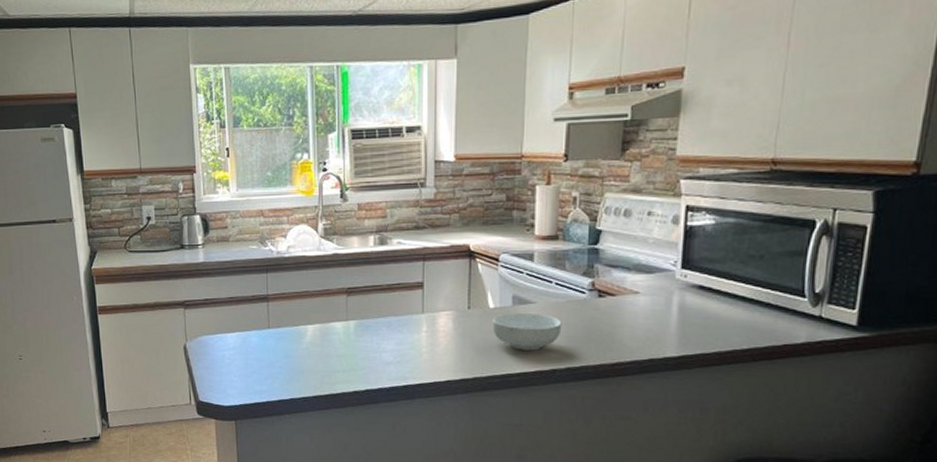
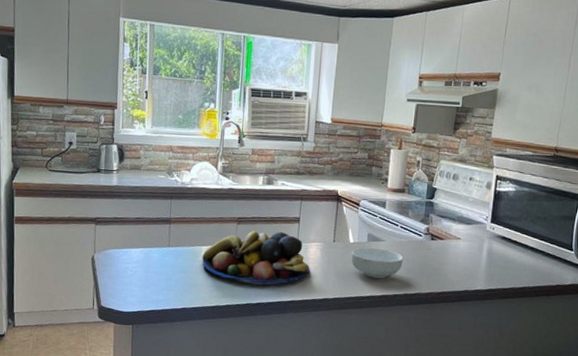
fruit bowl: none [308,302,441,365] -> present [202,231,310,284]

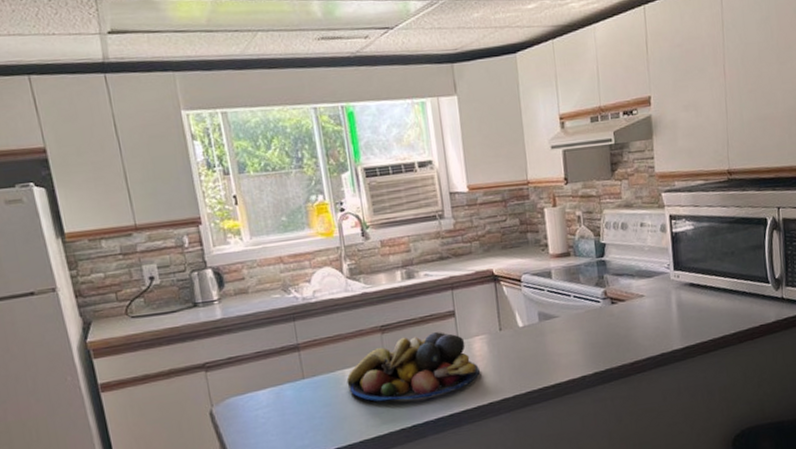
cereal bowl: present [351,247,404,279] -> none [523,326,585,363]

